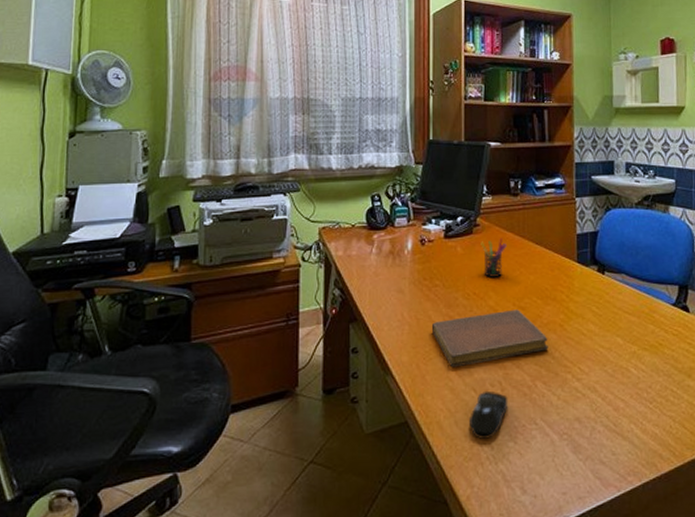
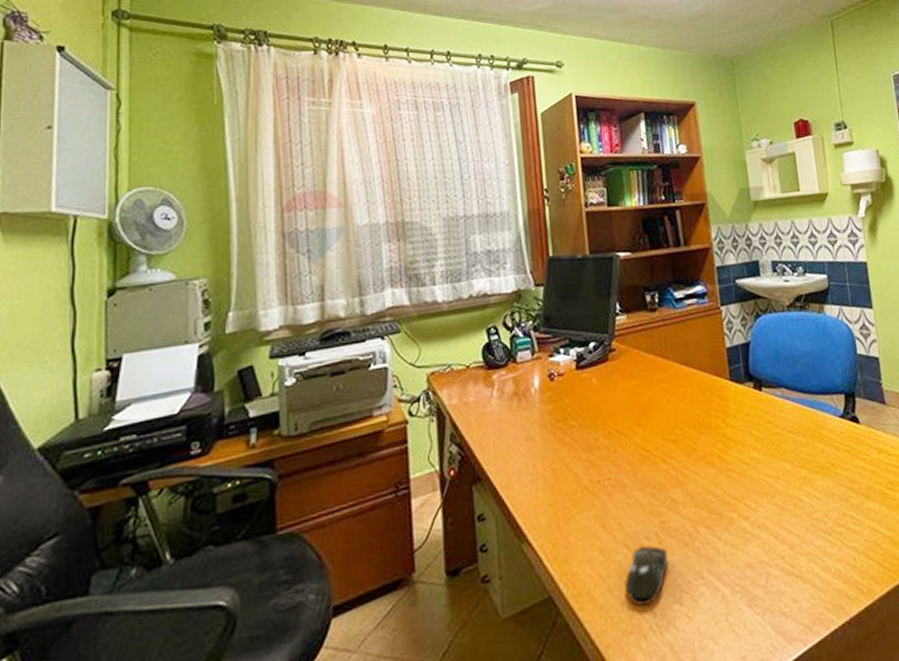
notebook: present [431,309,548,367] -> none [570,443,708,523]
pen holder: present [481,238,507,277] -> none [618,362,649,410]

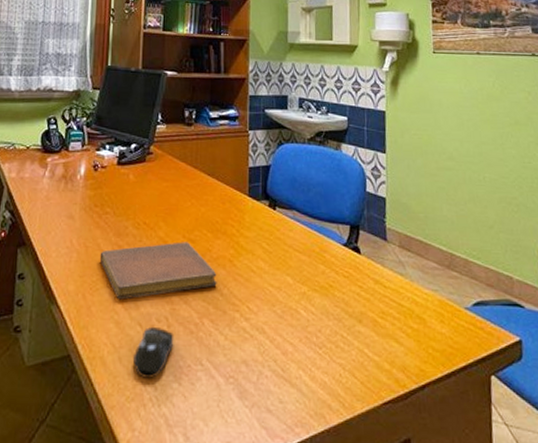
notebook: none [570,443,708,523] -> present [99,242,217,300]

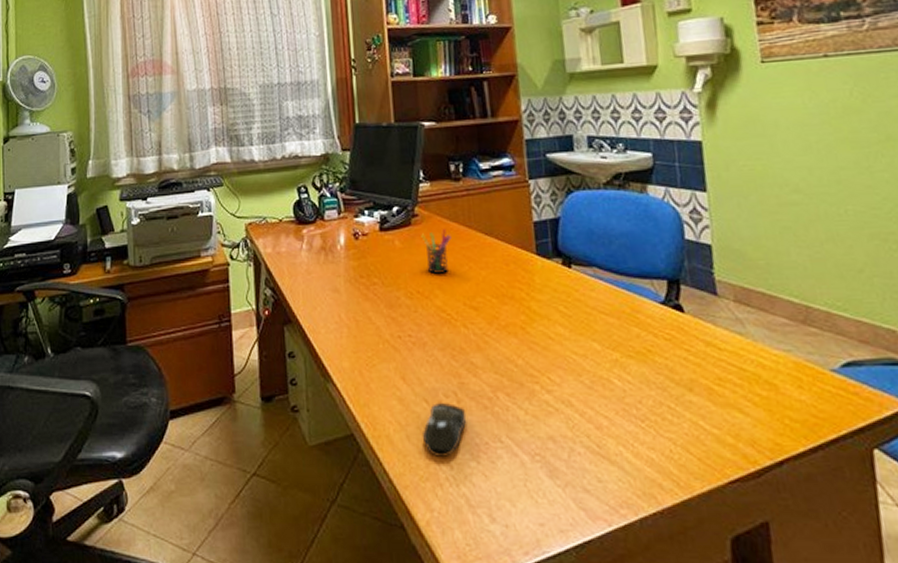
notebook: present [99,242,217,300] -> none [372,310,509,375]
pen holder: none [153,168,179,207] -> present [421,229,451,274]

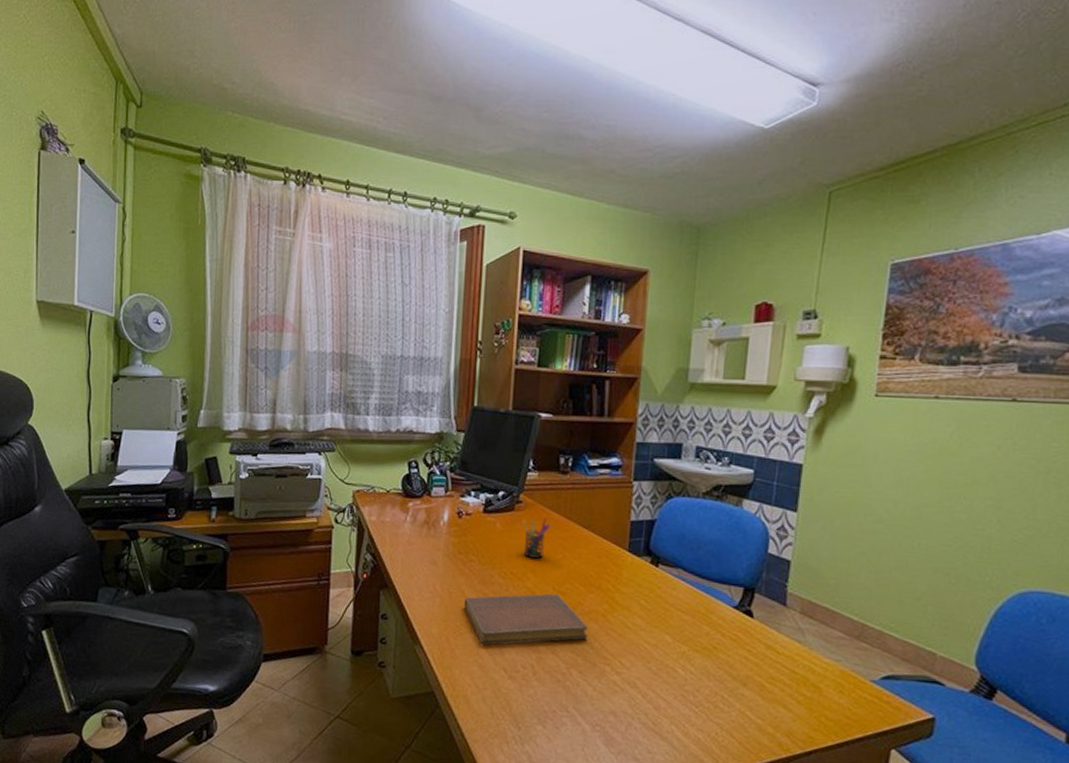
notebook: none [372,310,509,375] -> present [463,593,588,645]
computer mouse: present [423,402,467,457] -> none [497,672,540,719]

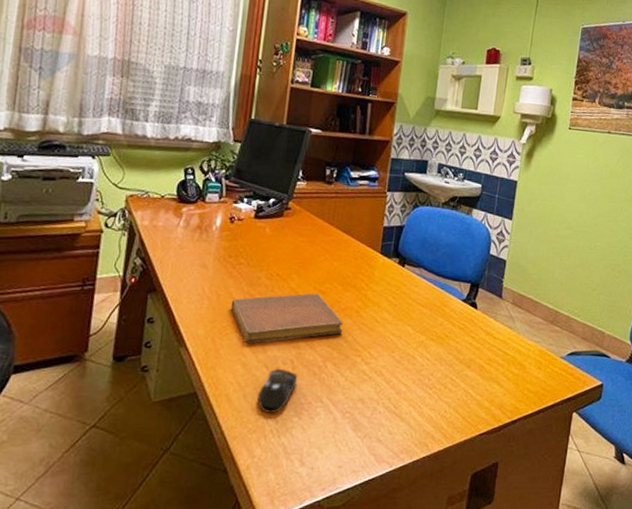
computer mouse: none [497,672,540,719] -> present [257,368,298,413]
pen holder: present [522,518,551,559] -> none [289,223,315,261]

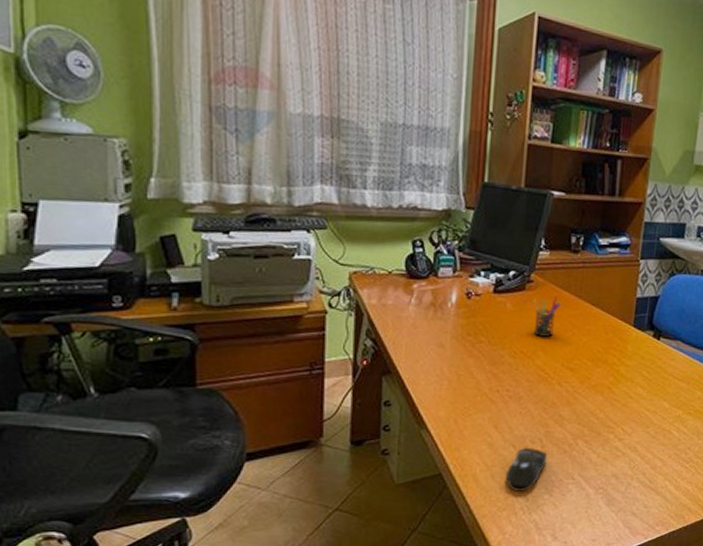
notebook: present [231,293,344,344] -> none [472,370,595,424]
pen holder: none [289,223,315,261] -> present [533,297,561,337]

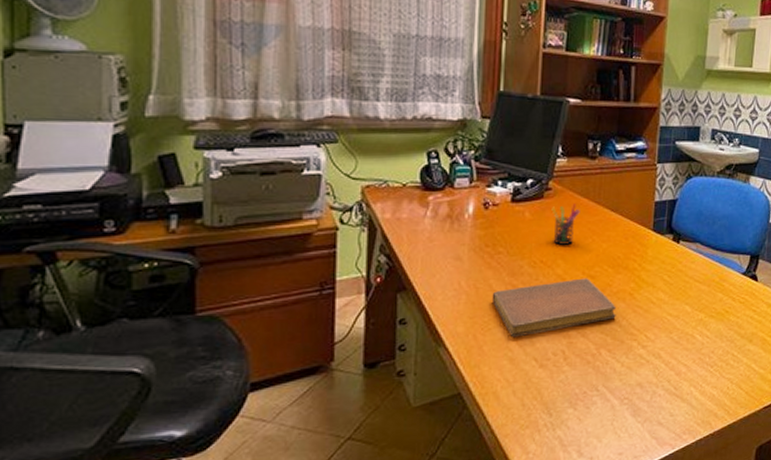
notebook: none [472,370,595,424] -> present [492,278,617,338]
computer mouse: present [506,447,548,491] -> none [528,360,571,407]

